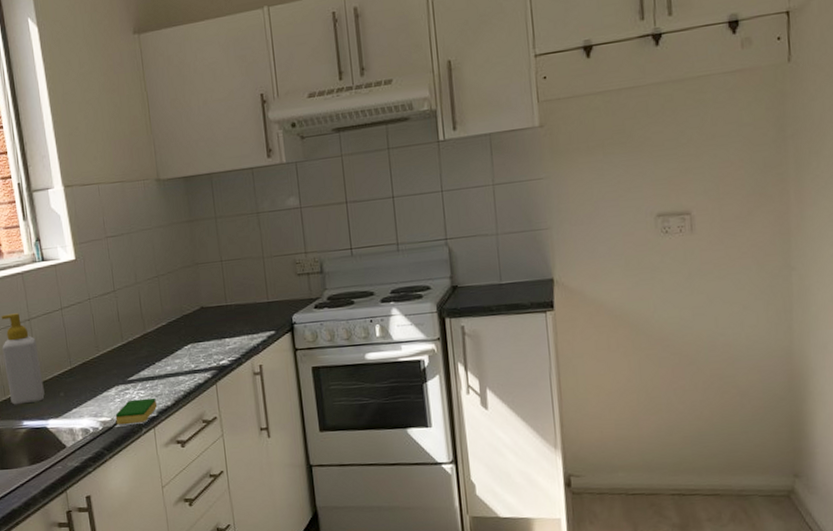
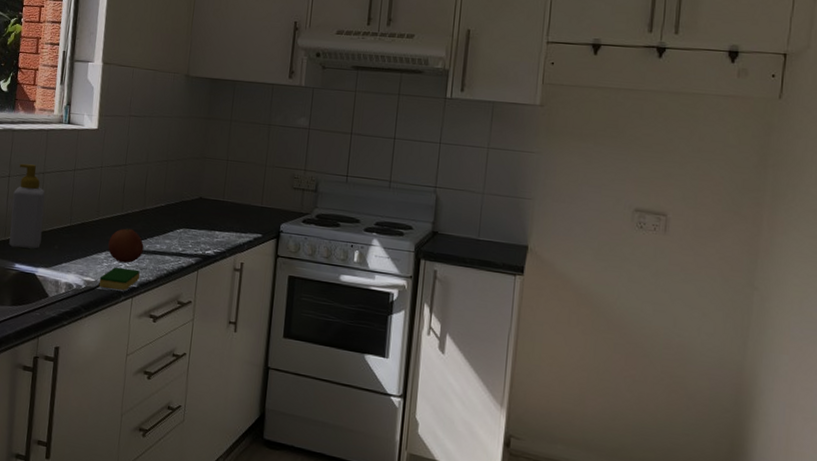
fruit: none [115,357,155,394] -> present [108,228,144,263]

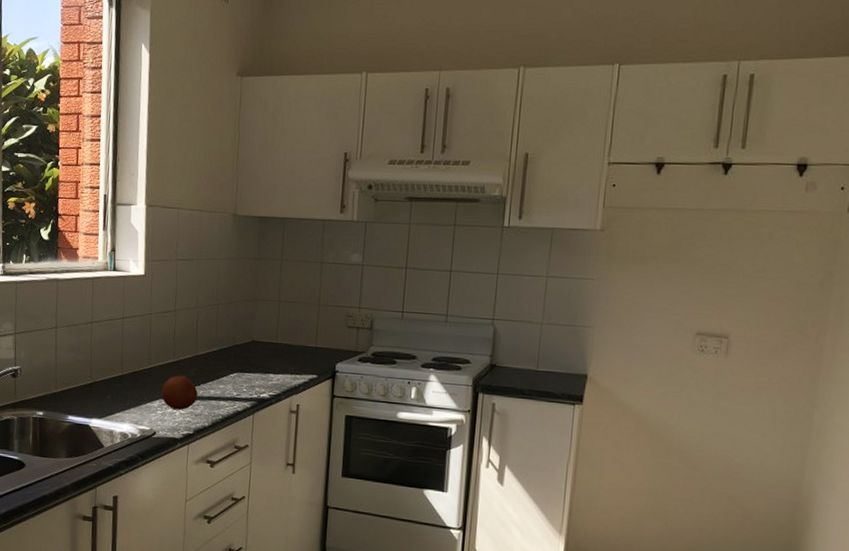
soap bottle: present [9,163,45,249] -> none [60,313,95,400]
dish sponge: present [98,266,141,291] -> none [154,414,196,437]

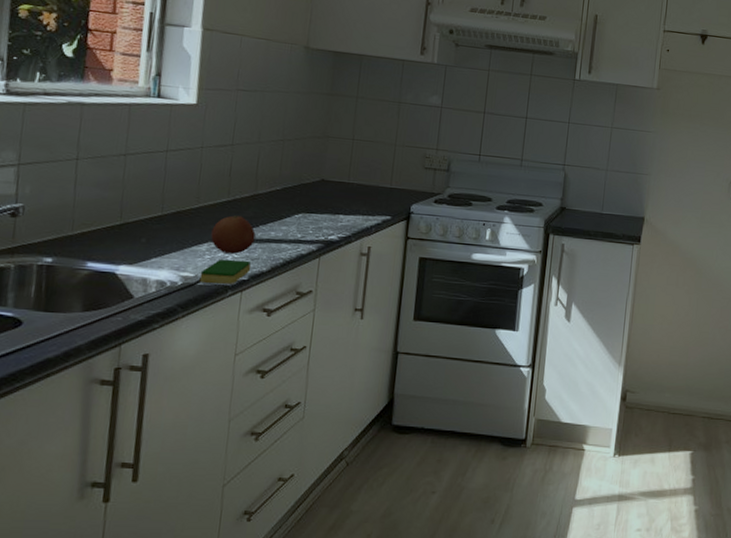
dish sponge: none [154,414,196,437] -> present [199,258,252,284]

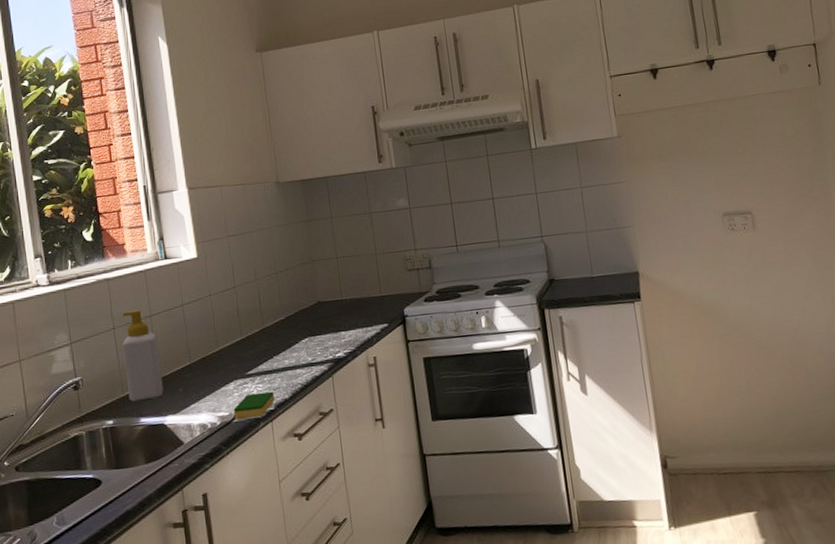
soap bottle: none [78,143,128,244] -> present [122,310,163,402]
fruit: present [211,215,256,254] -> none [234,351,273,389]

